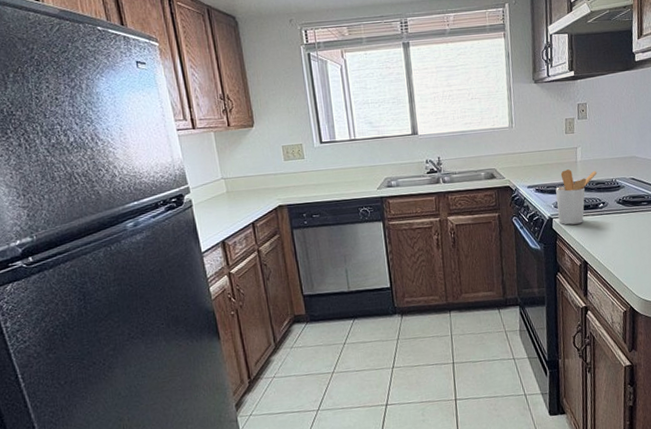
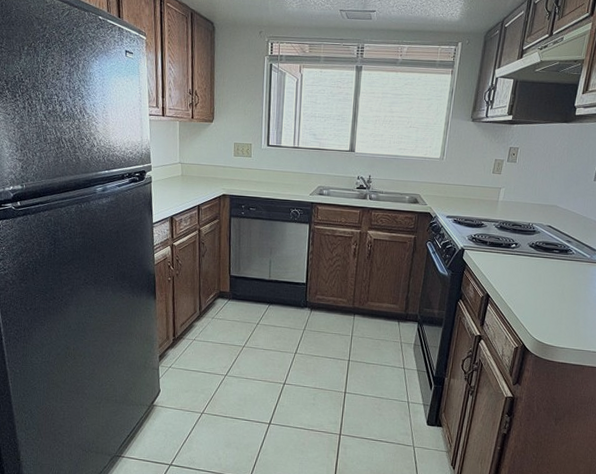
utensil holder: present [555,169,598,225] -> none [470,207,517,259]

